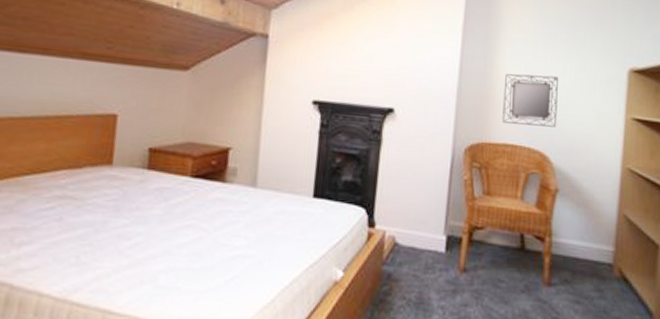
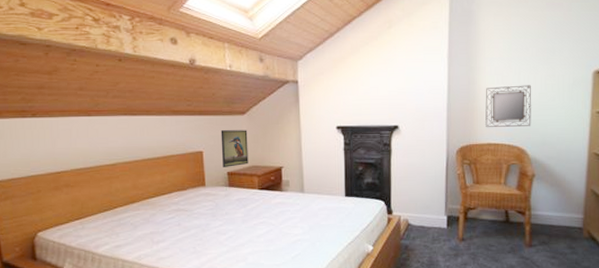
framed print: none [143,88,189,141] -> present [221,130,248,167]

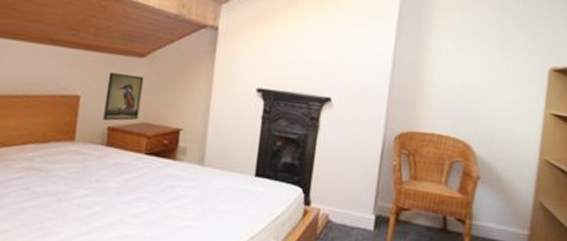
home mirror: present [485,85,532,127] -> none [430,69,484,120]

